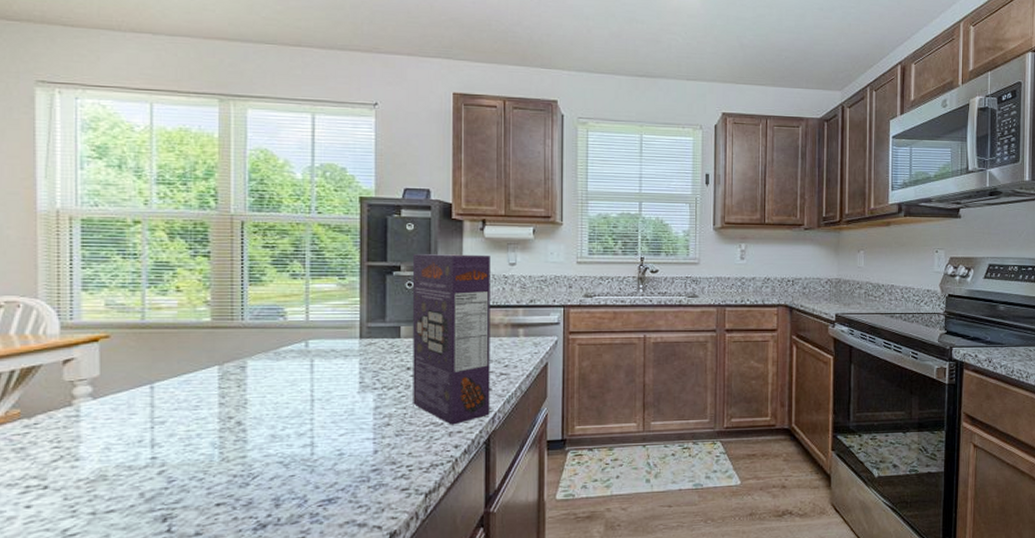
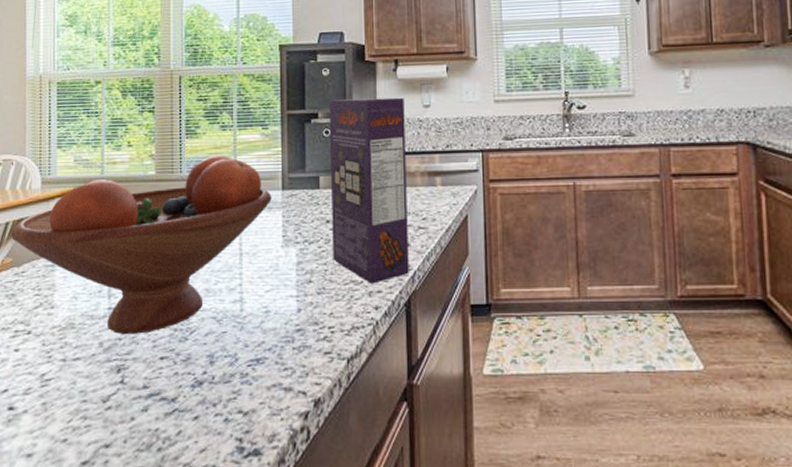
fruit bowl: none [17,304,348,483] -> present [10,155,272,334]

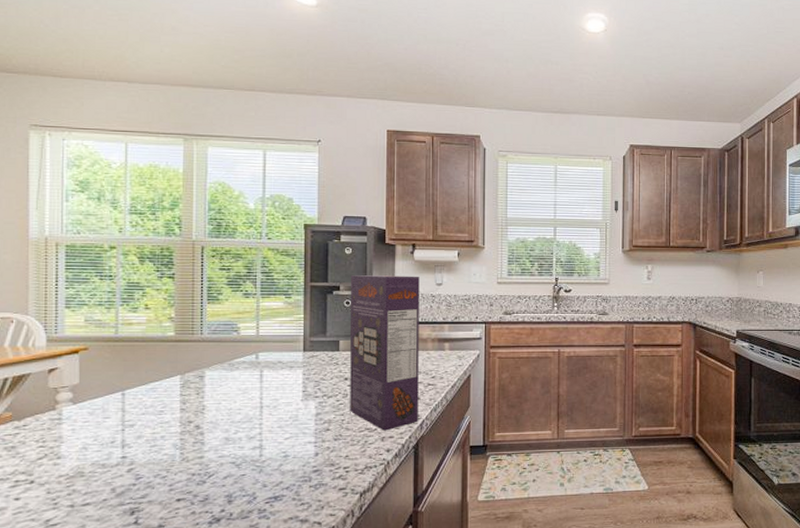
fruit bowl: present [10,155,272,334] -> none [9,320,293,480]

